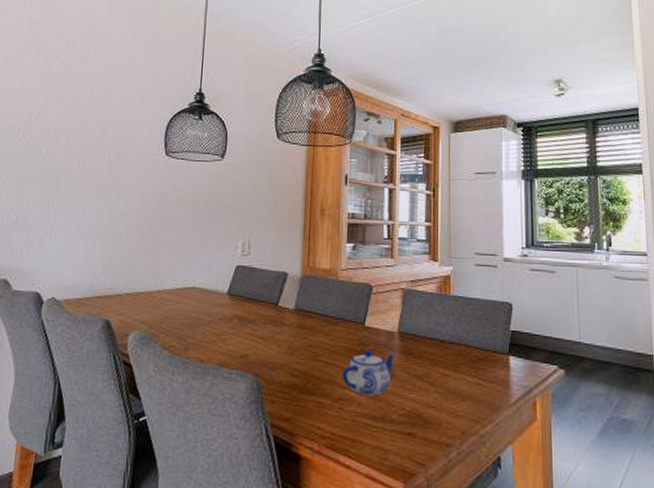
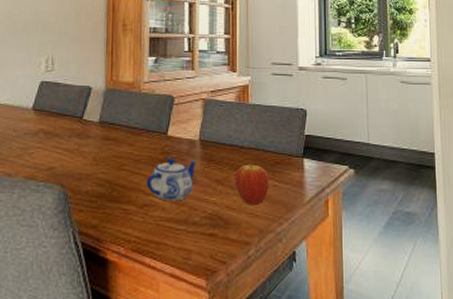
fruit: none [435,358,472,404] -> present [235,163,269,205]

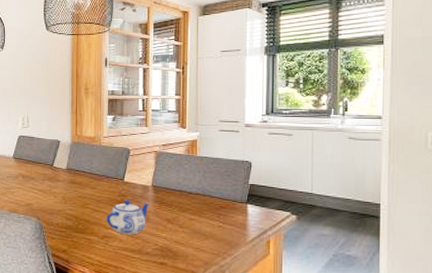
fruit: present [235,163,269,205] -> none [183,206,214,242]

